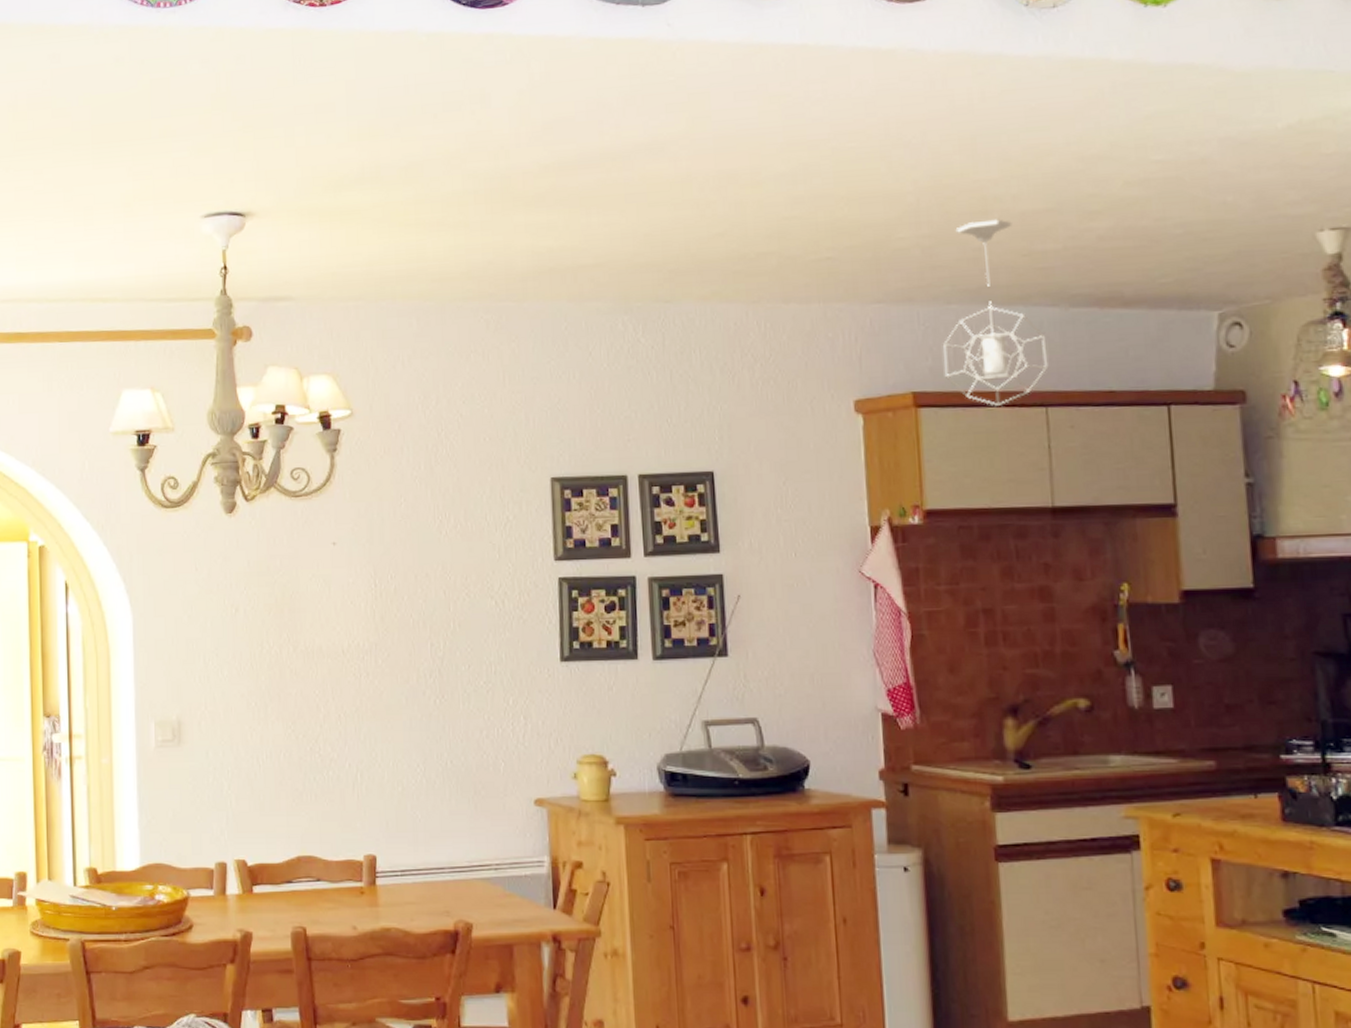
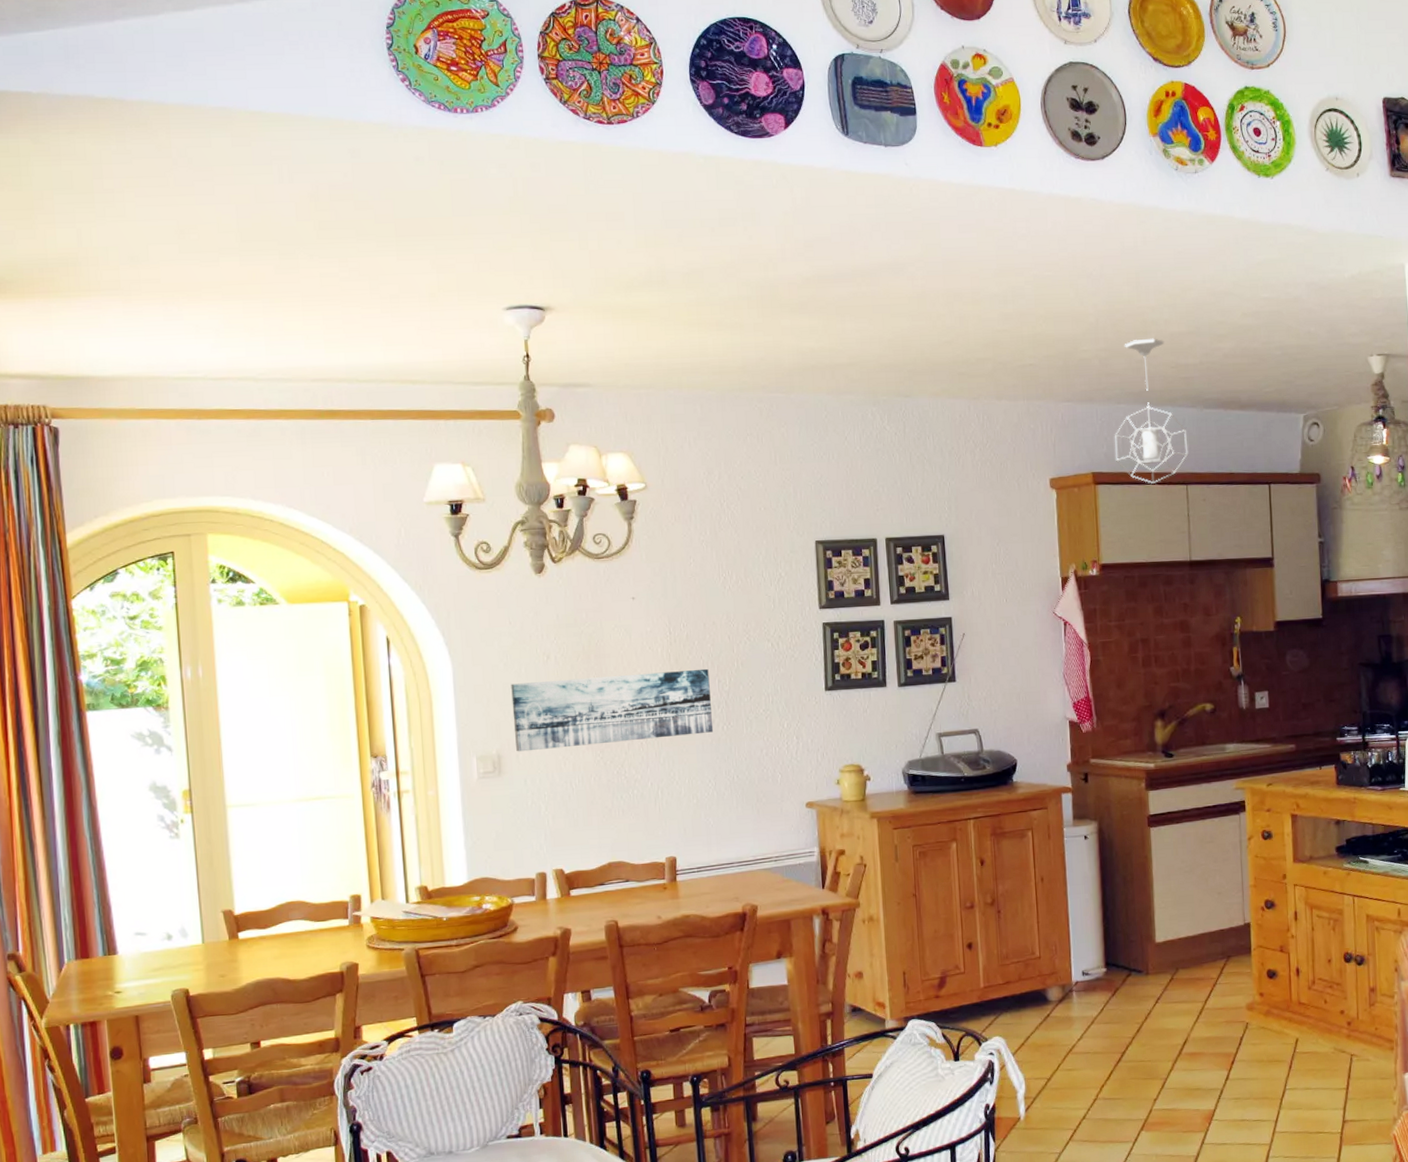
wall art: none [195,629,424,719] -> present [511,668,714,752]

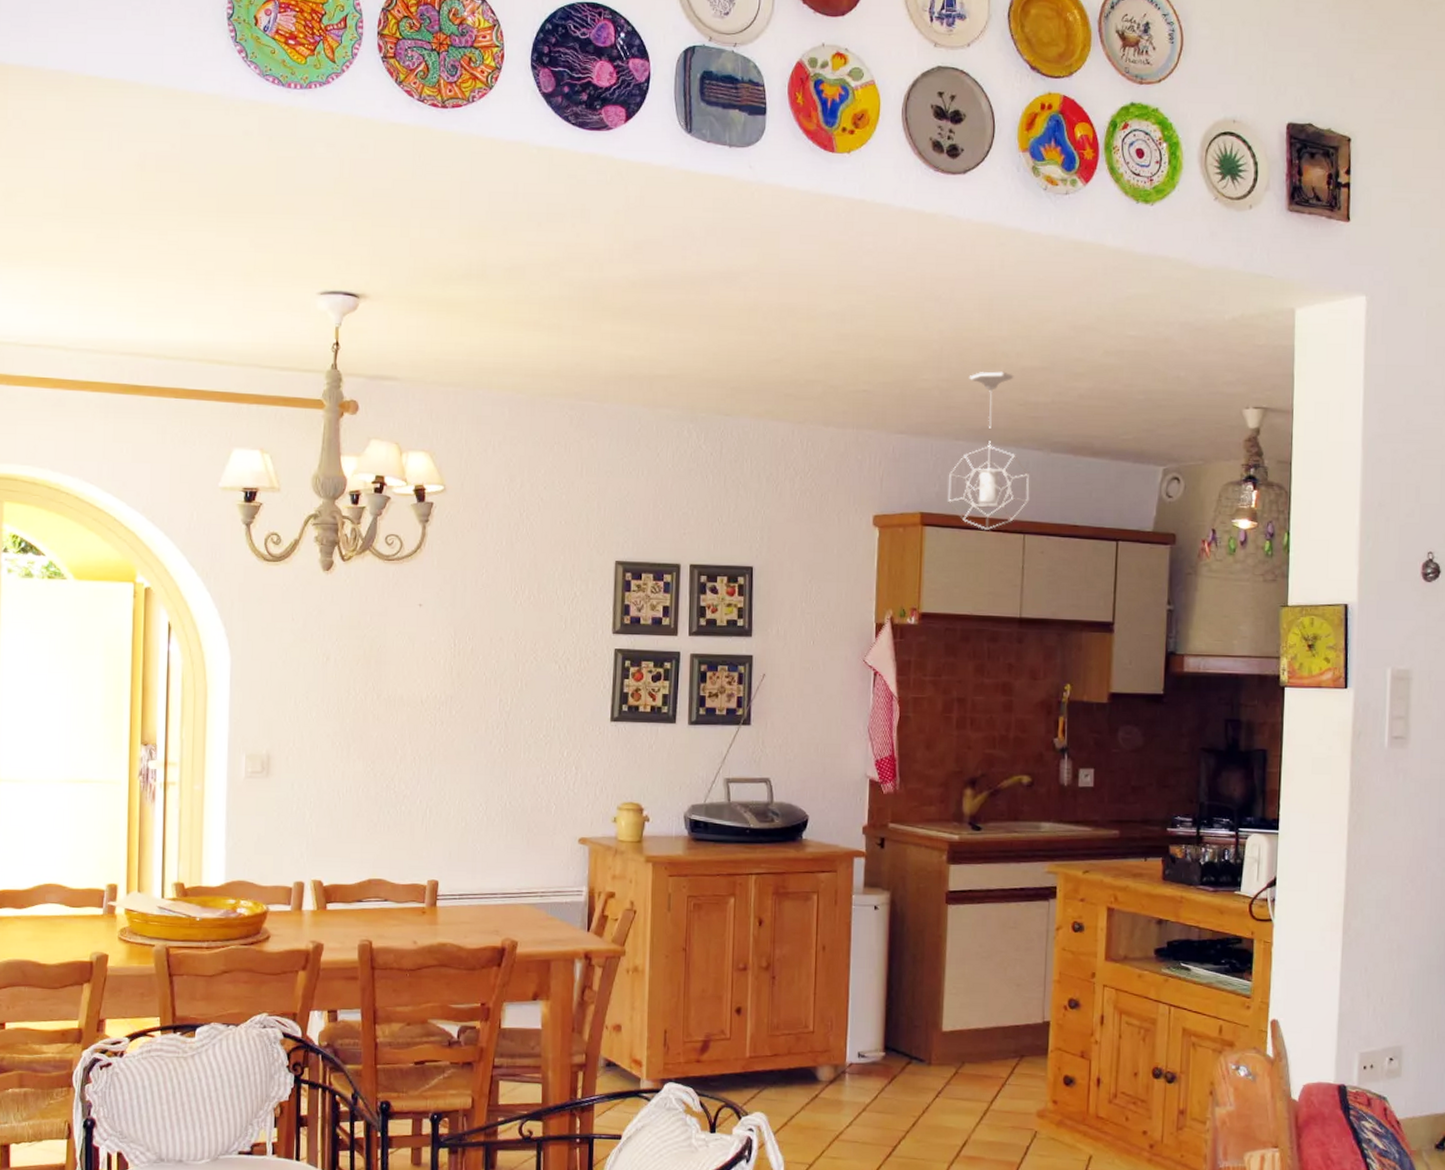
wall art: present [511,668,714,752] -> none [286,683,491,755]

